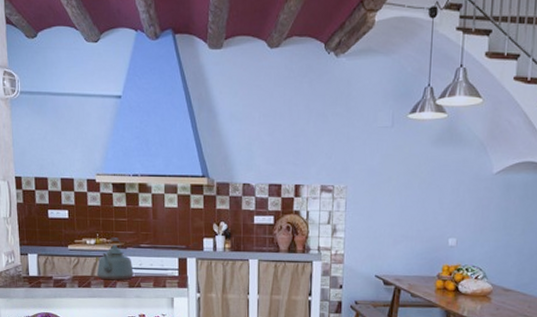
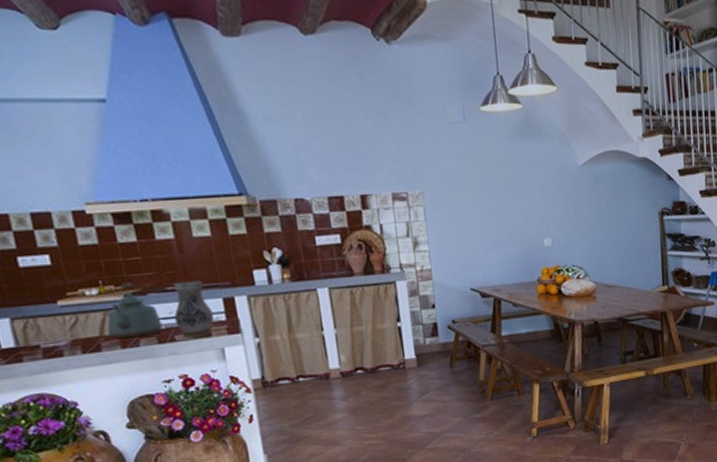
ceramic pitcher: none [143,241,170,287] -> present [173,280,215,339]

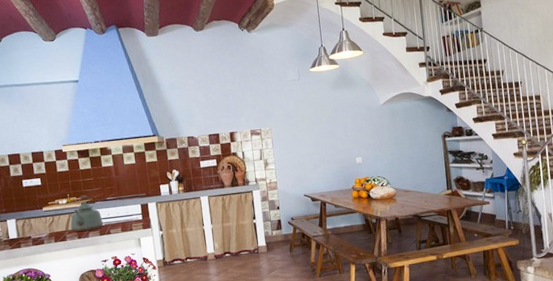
ceramic pitcher: present [173,280,215,339] -> none [111,192,135,232]

